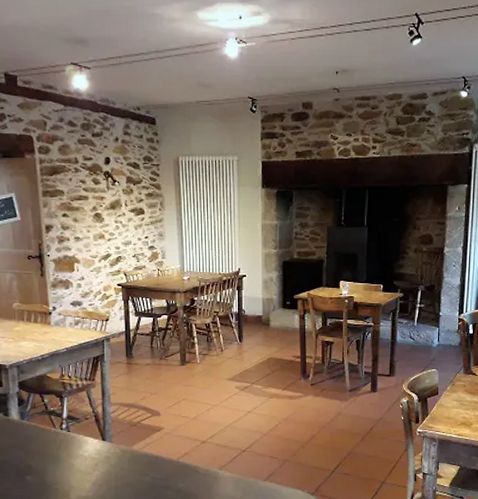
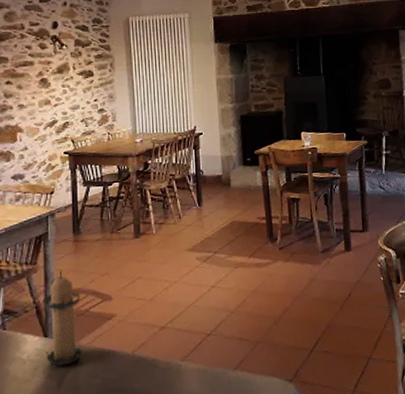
candle: none [100,388,135,465] -> present [42,271,82,367]

